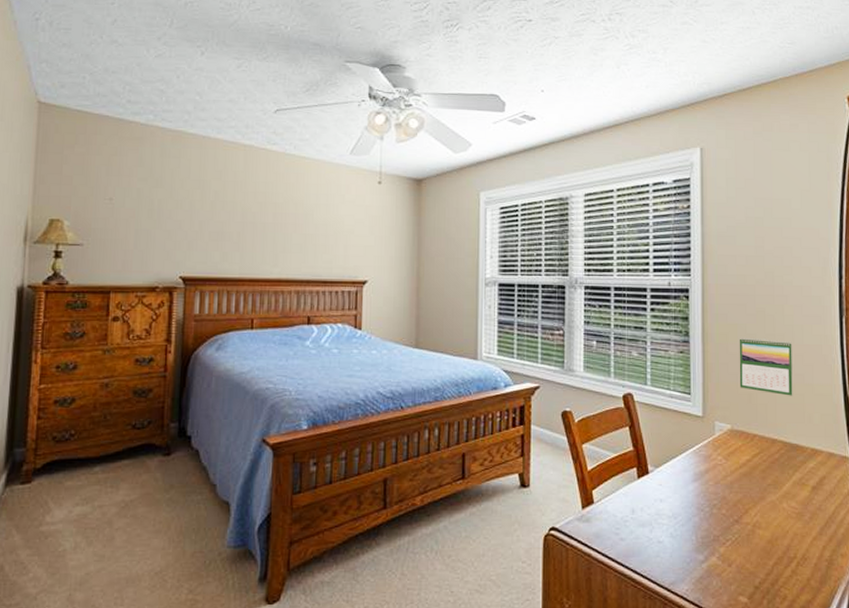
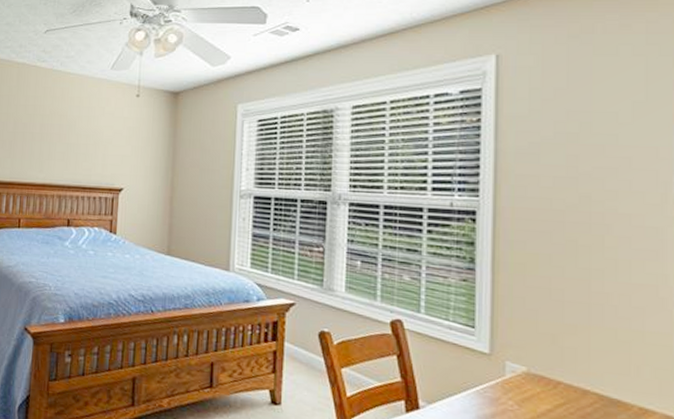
calendar: present [739,337,793,396] -> none [540,269,614,342]

